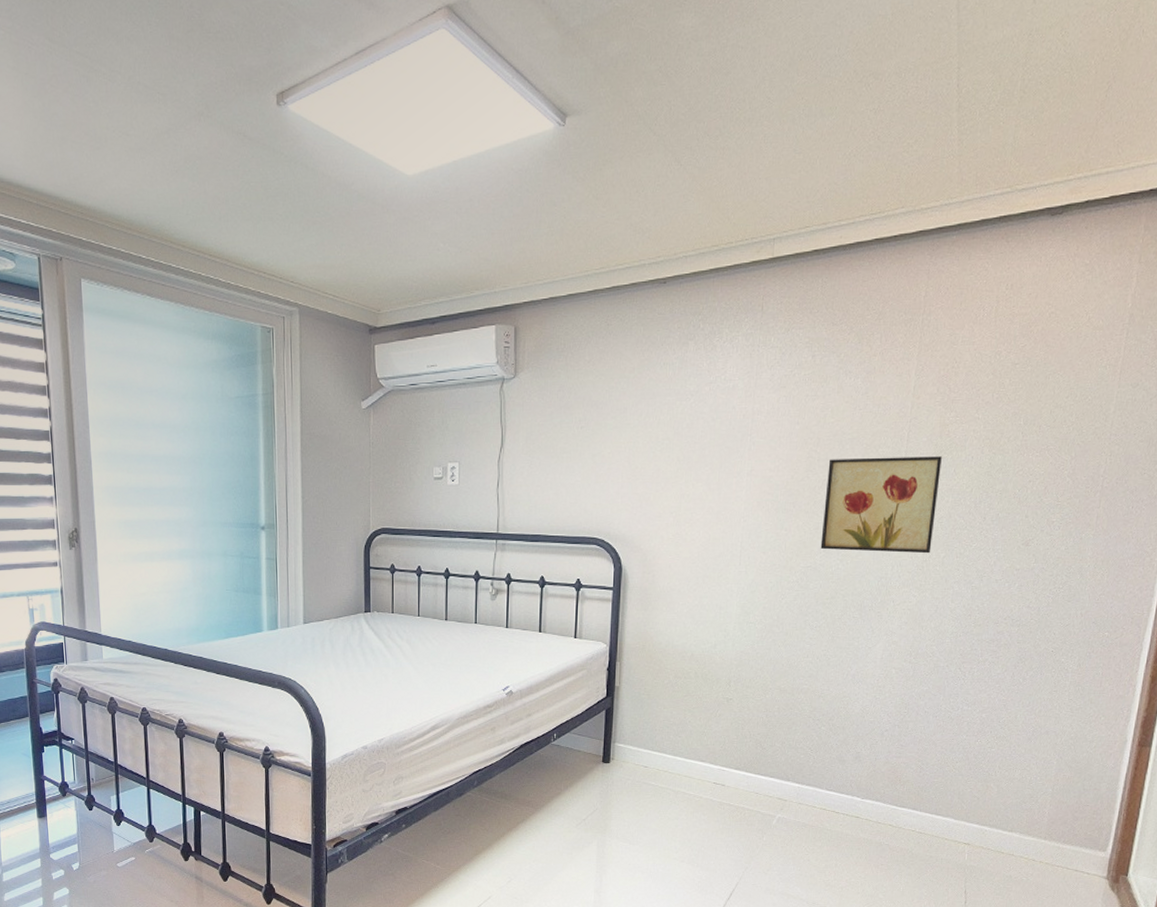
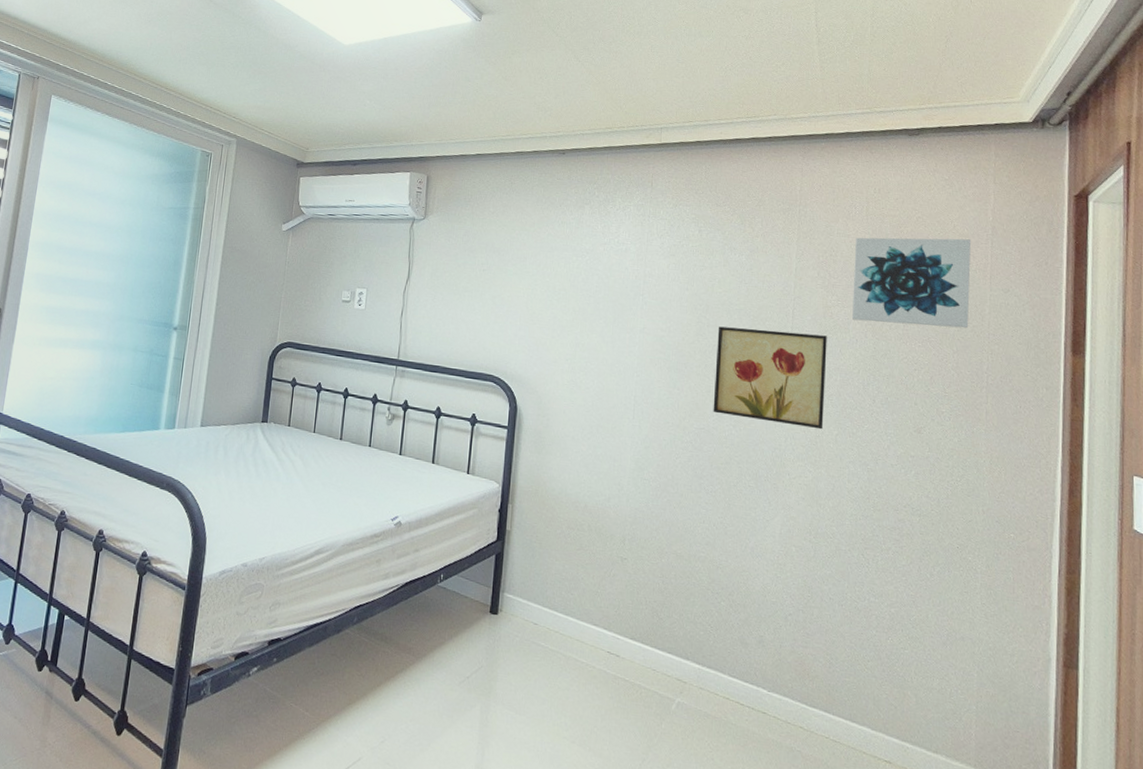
wall art: none [970,332,1106,436] -> present [853,237,972,329]

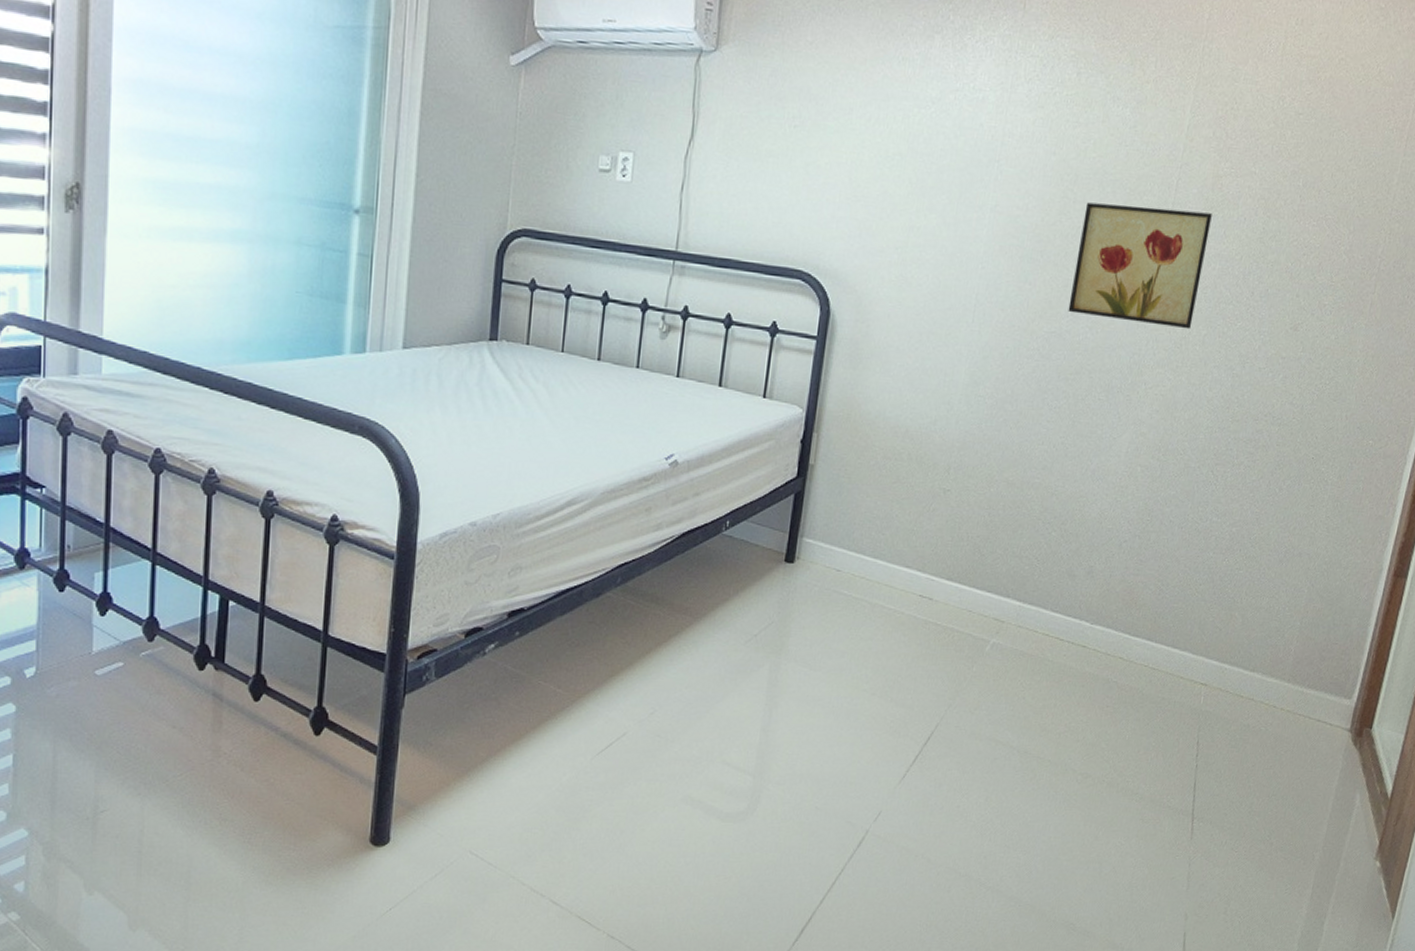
wall art: present [853,237,972,329] -> none [1244,85,1395,203]

